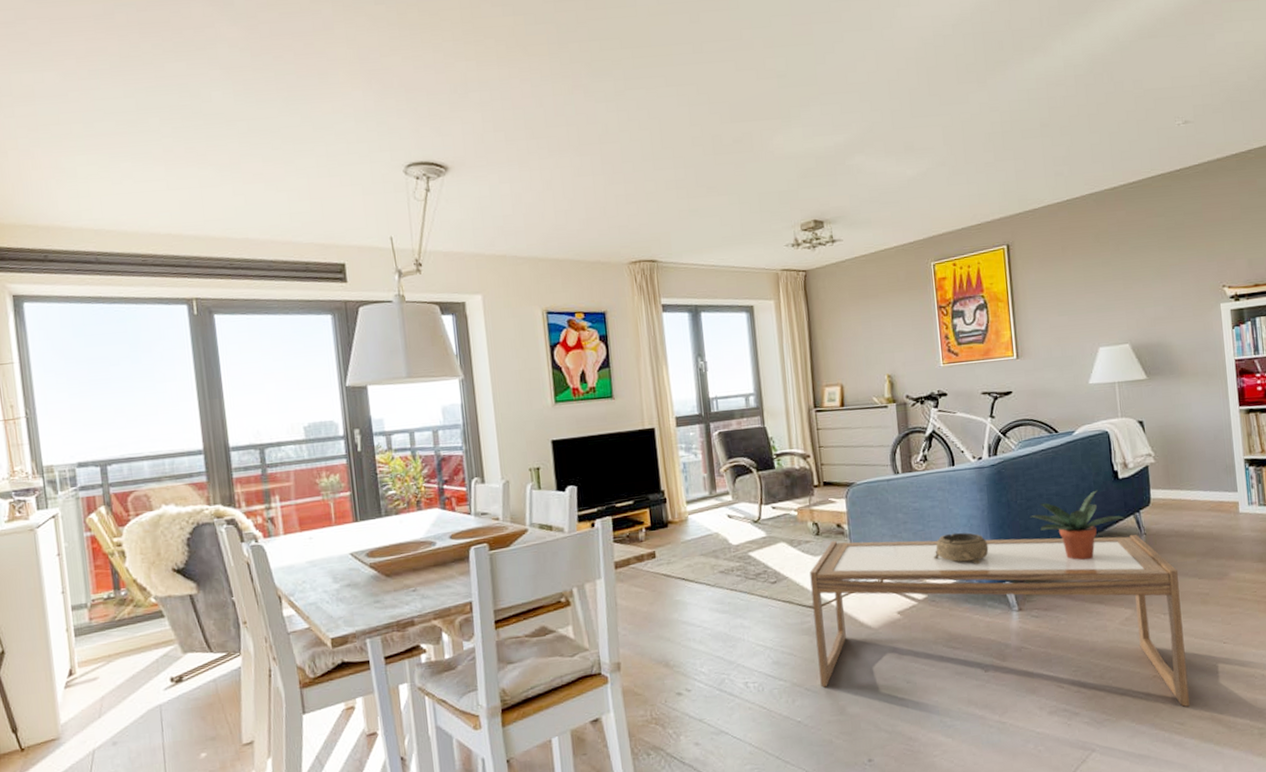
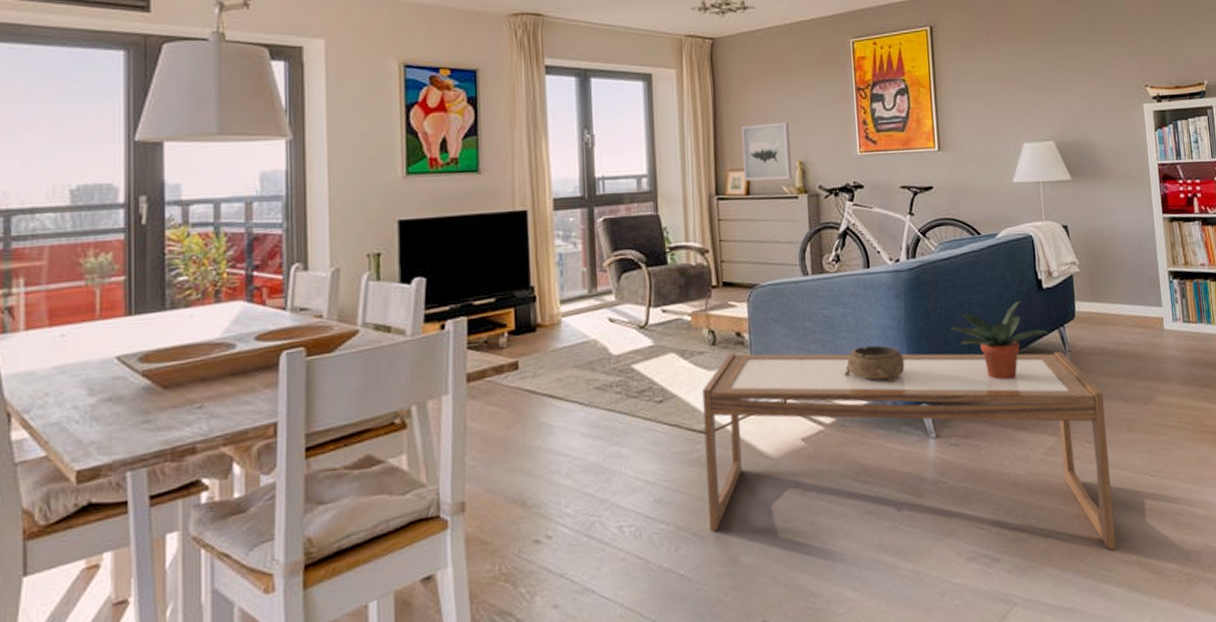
wall art: none [834,341,882,395] -> present [741,122,792,182]

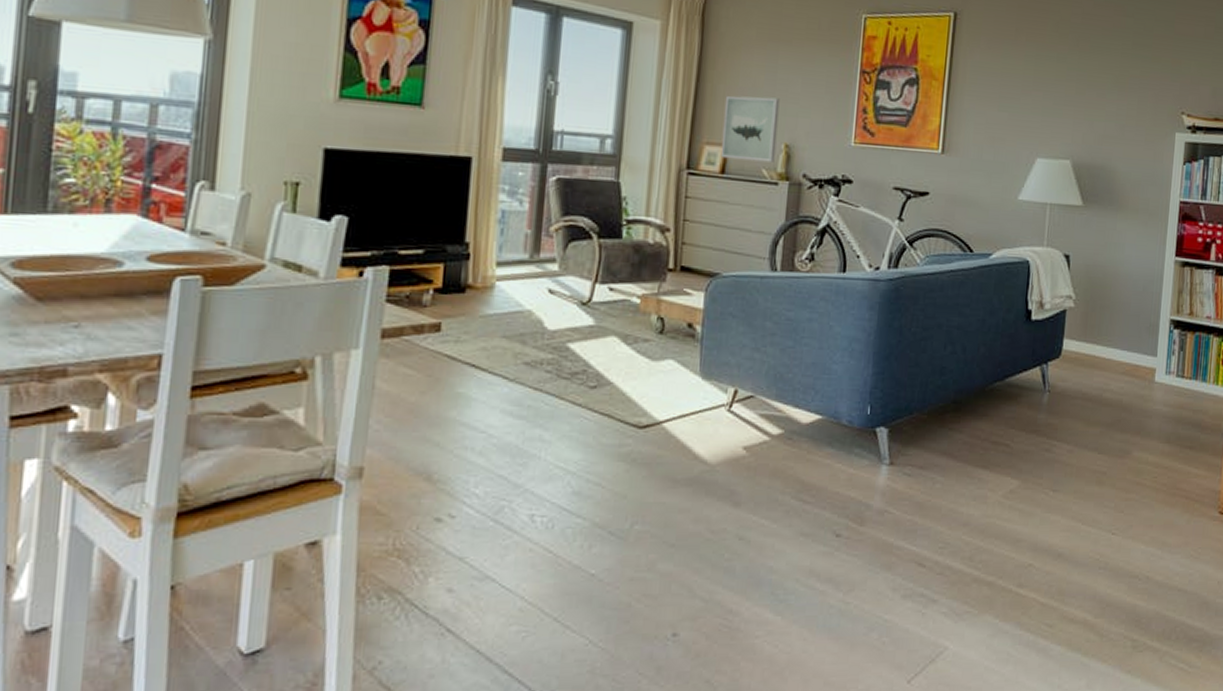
coffee table: present [702,351,1116,550] -> none [629,344,1077,606]
decorative bowl: present [844,345,905,383] -> none [800,356,868,400]
potted plant: present [949,300,1050,380] -> none [922,329,1031,414]

